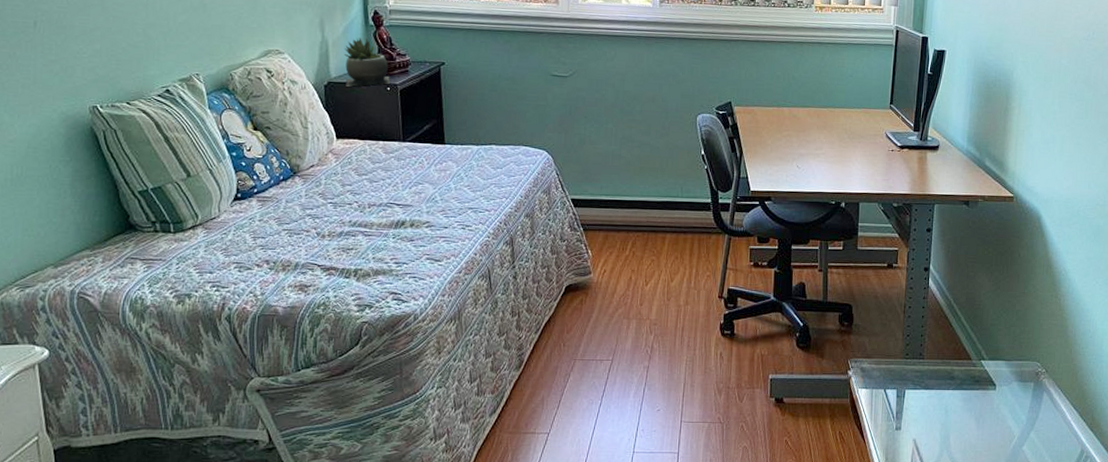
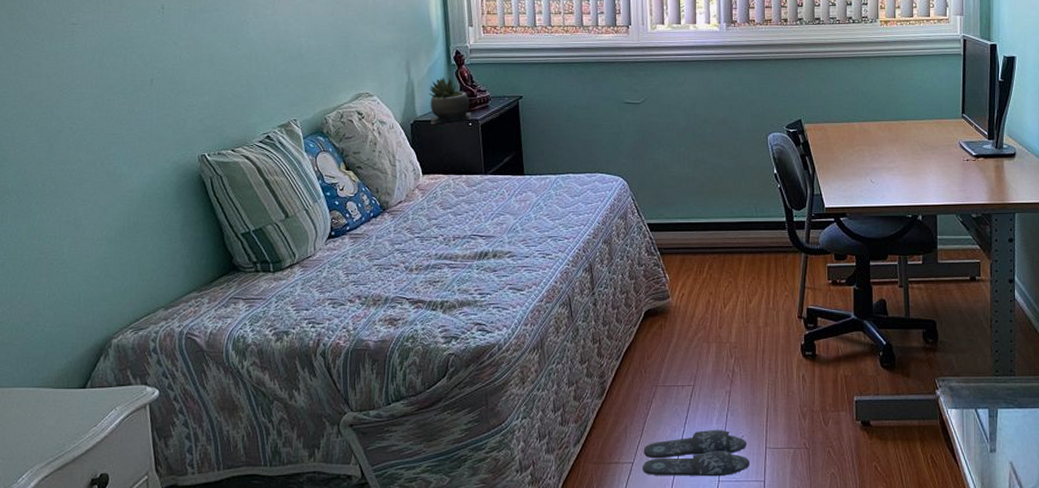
slippers: none [558,402,665,448] -> present [643,429,750,477]

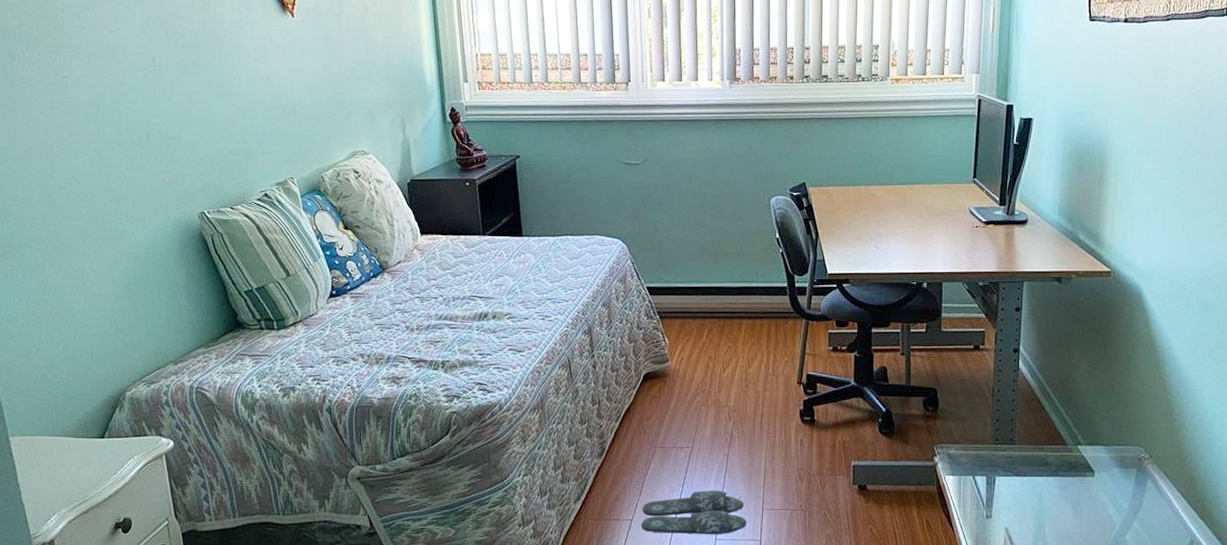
succulent plant: present [429,76,472,124] -> none [425,134,468,183]

